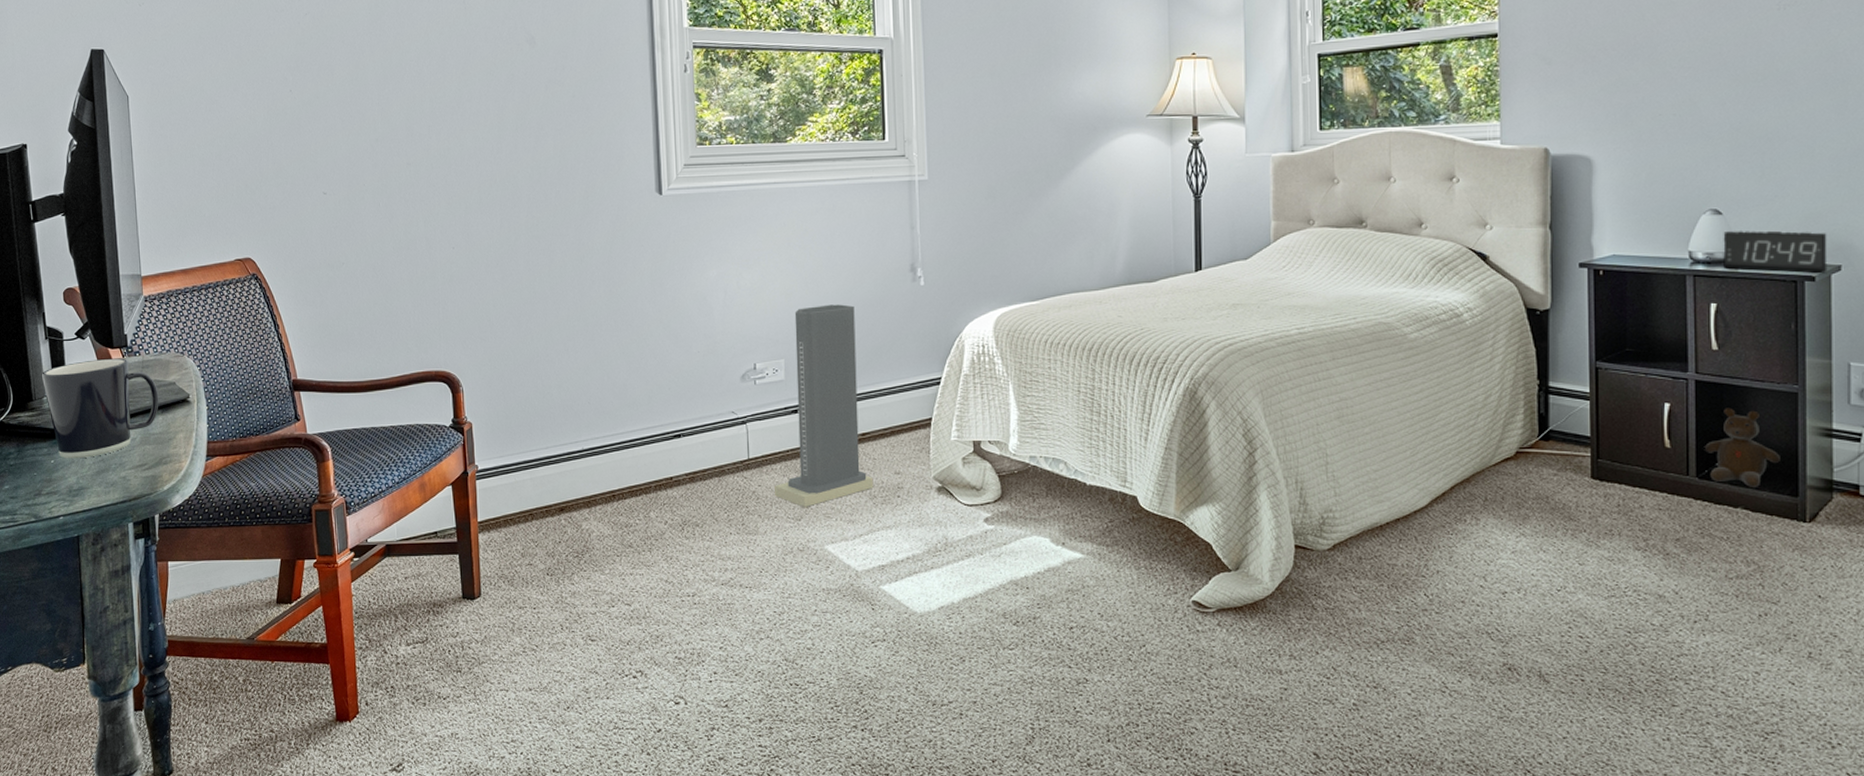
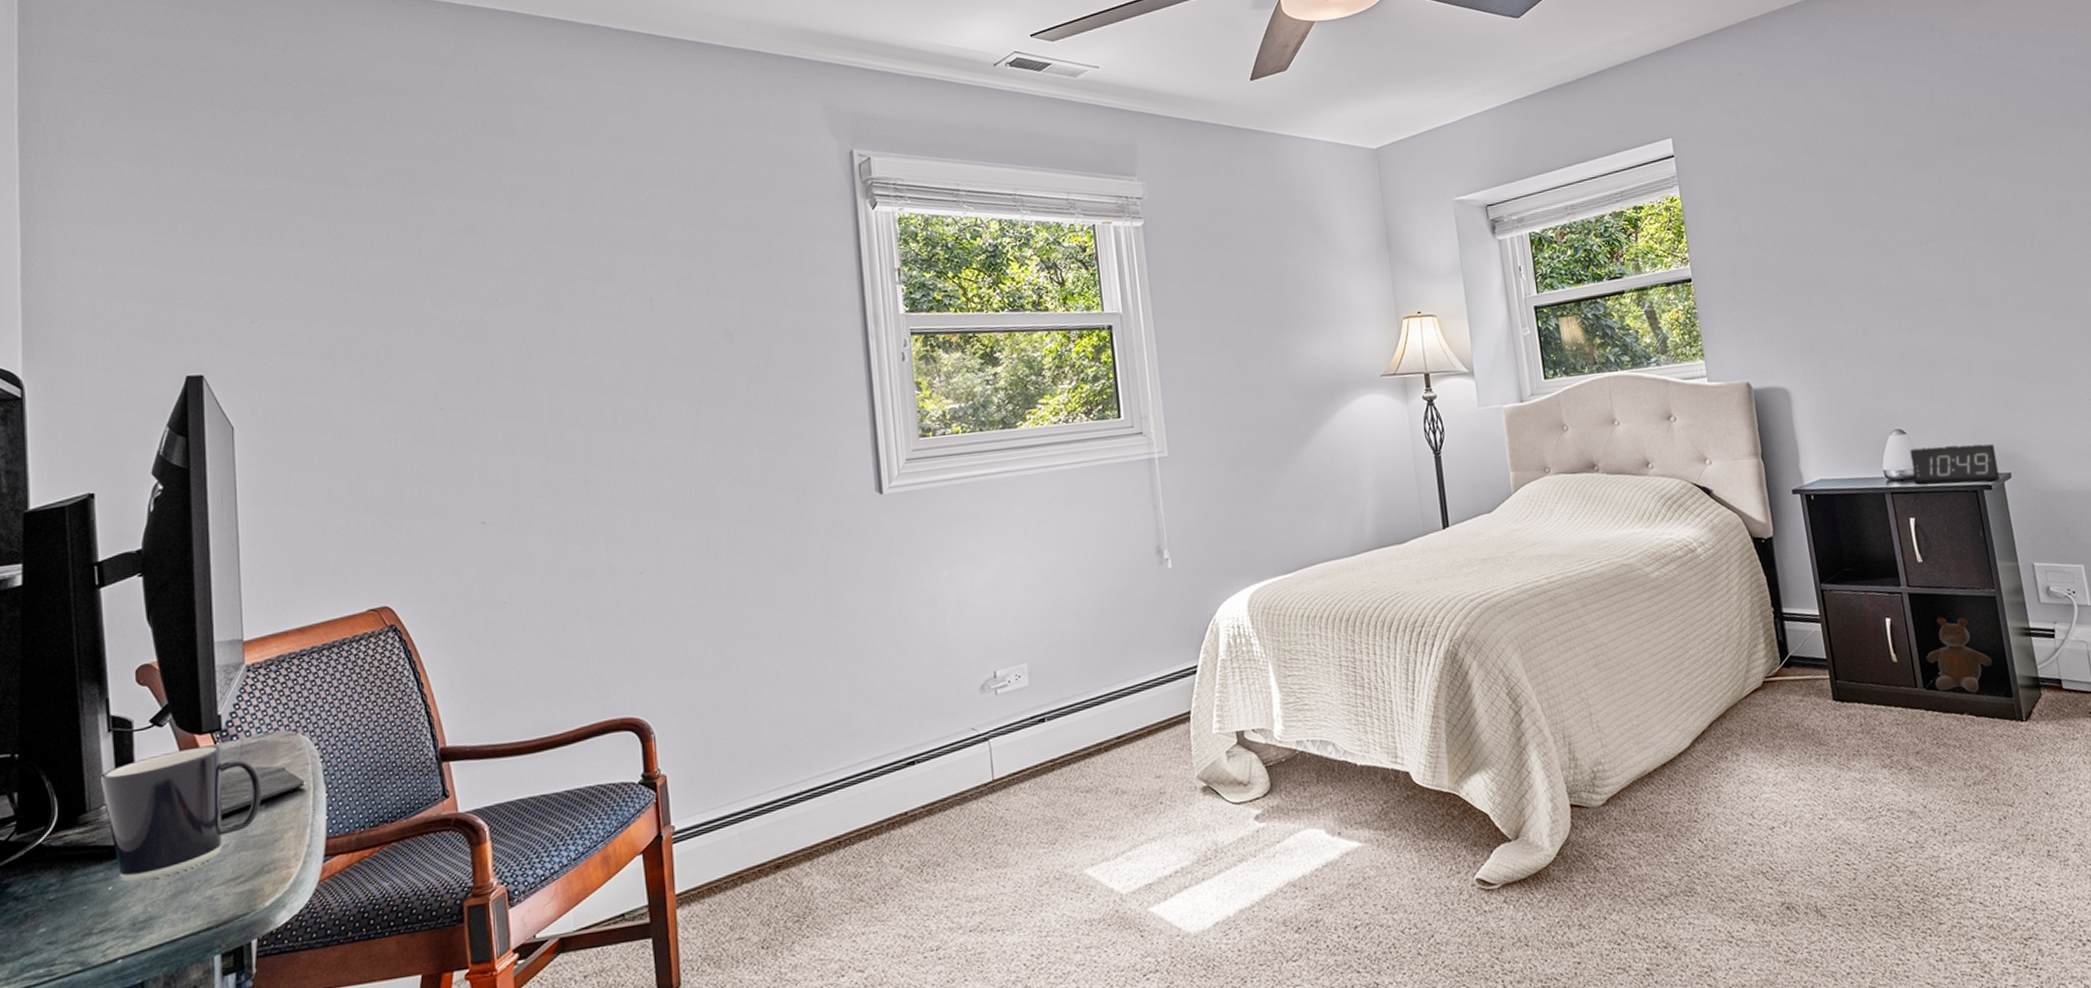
architectural model: present [775,304,874,507] -> none [1024,596,1134,828]

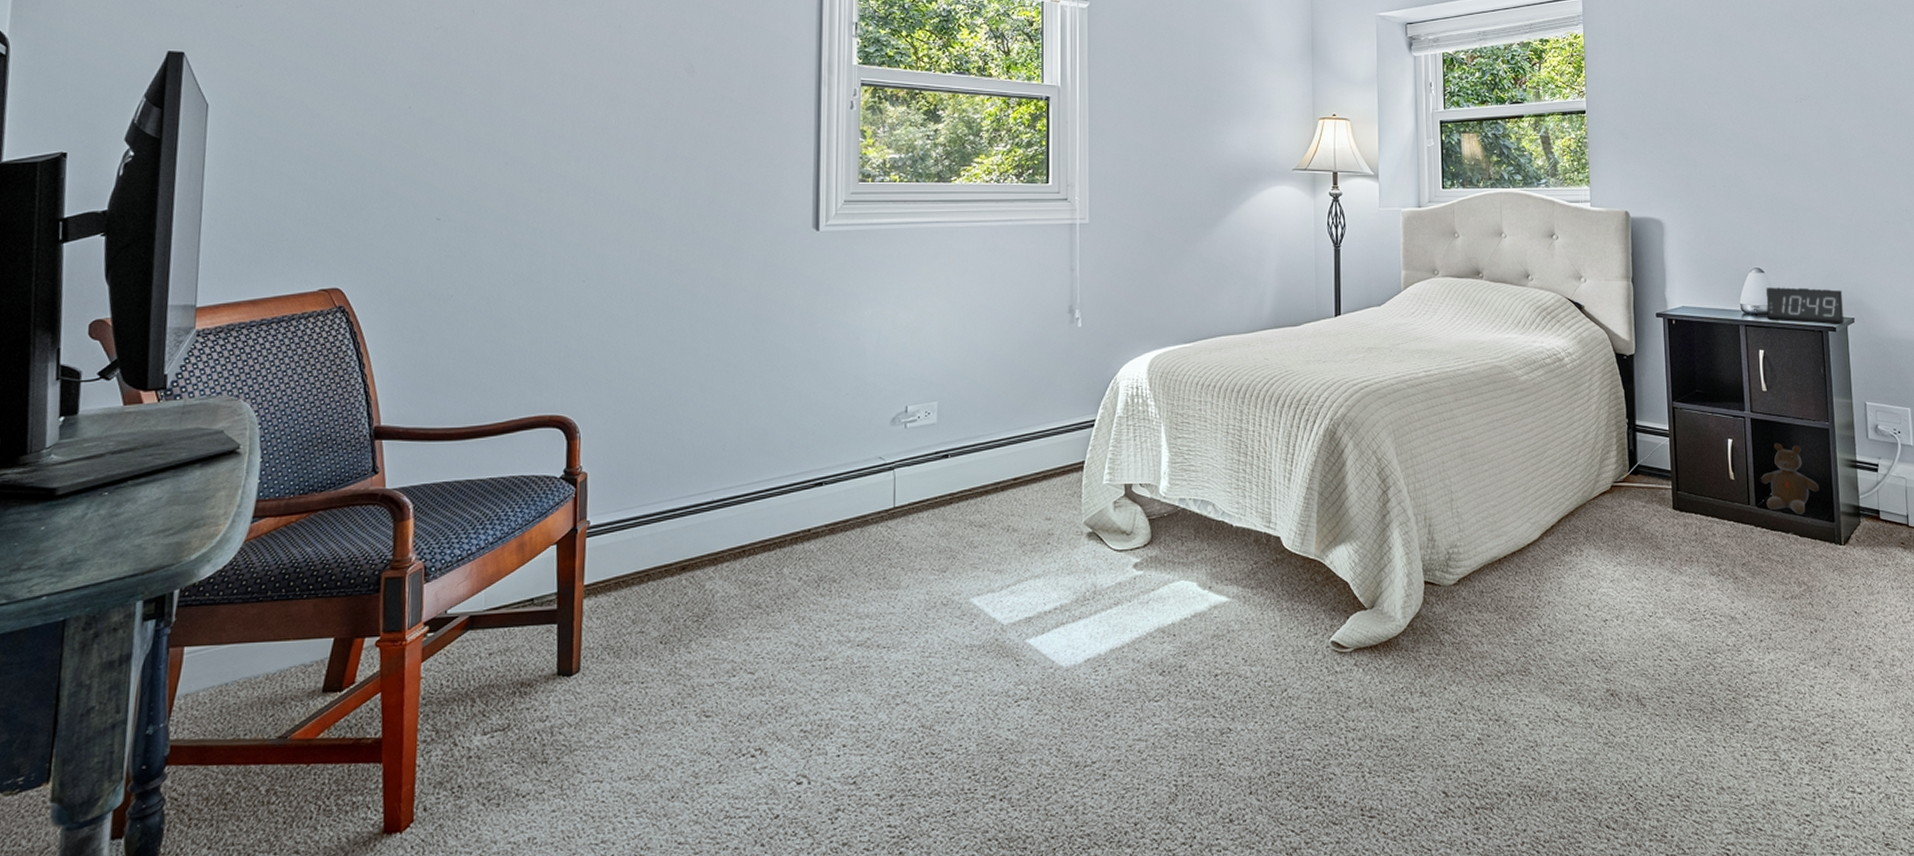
mug: present [100,745,262,883] -> none [43,402,200,525]

